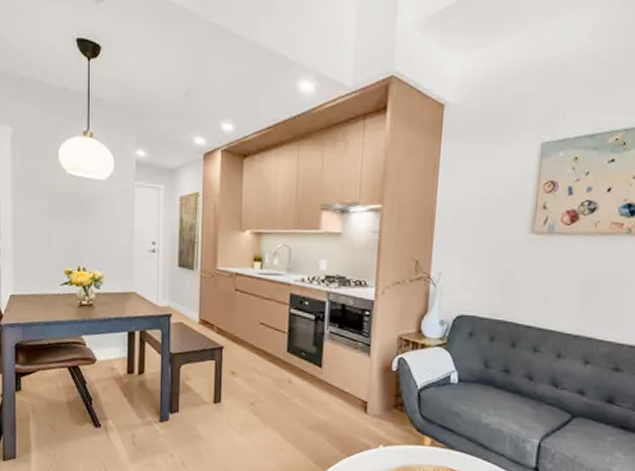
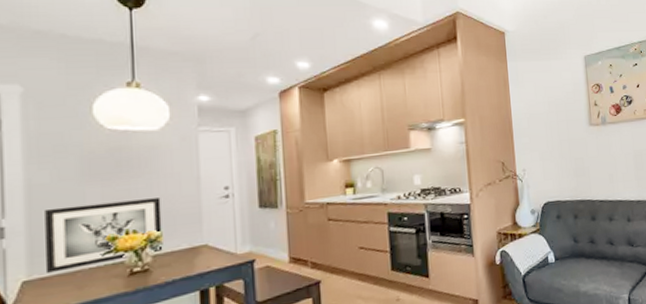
wall art: none [24,238,104,292] -> present [45,198,163,273]

